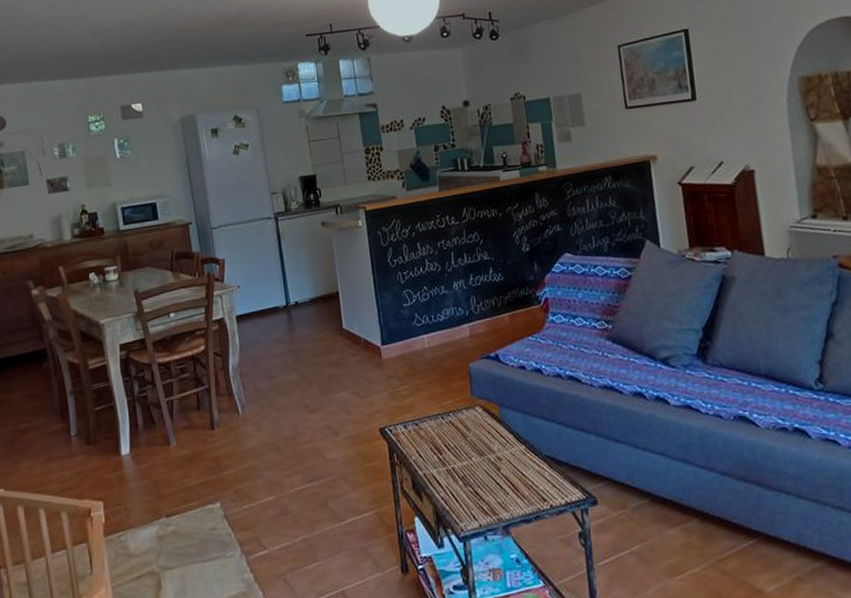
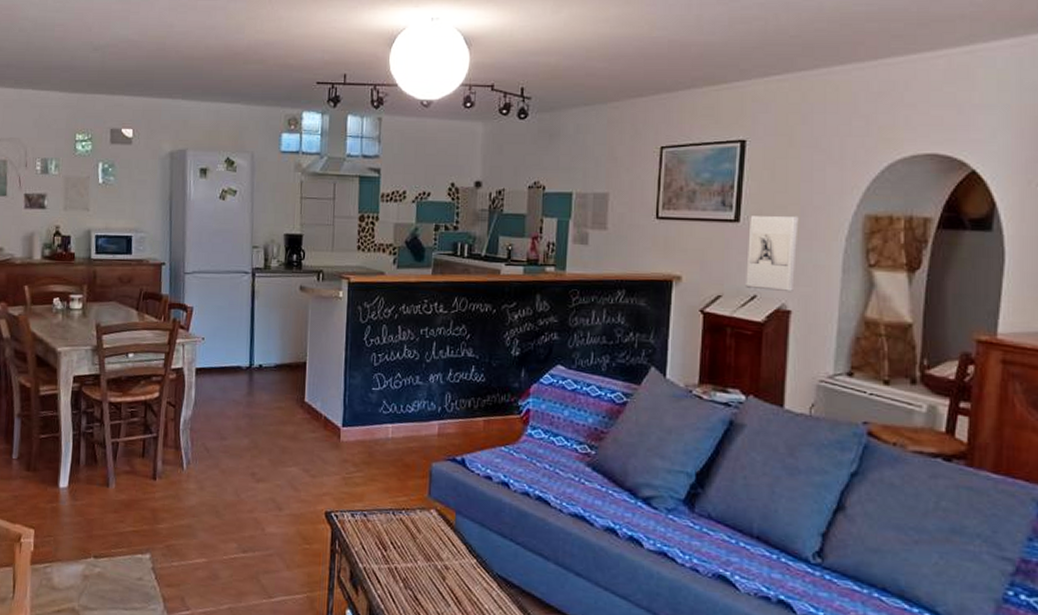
wall sculpture: none [704,87,753,156] -> present [746,215,799,293]

